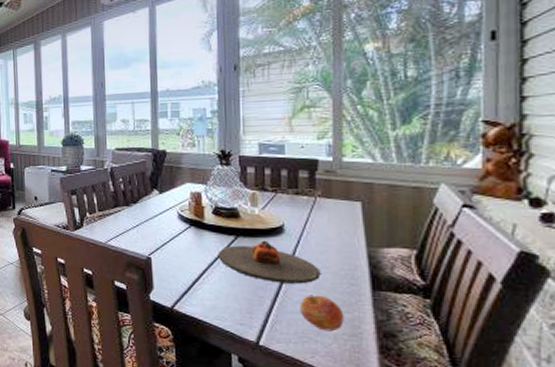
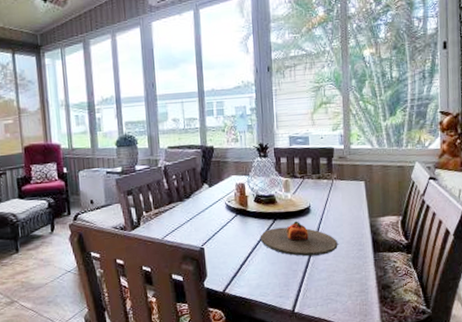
apple: present [300,294,344,332] -> none [324,262,356,292]

